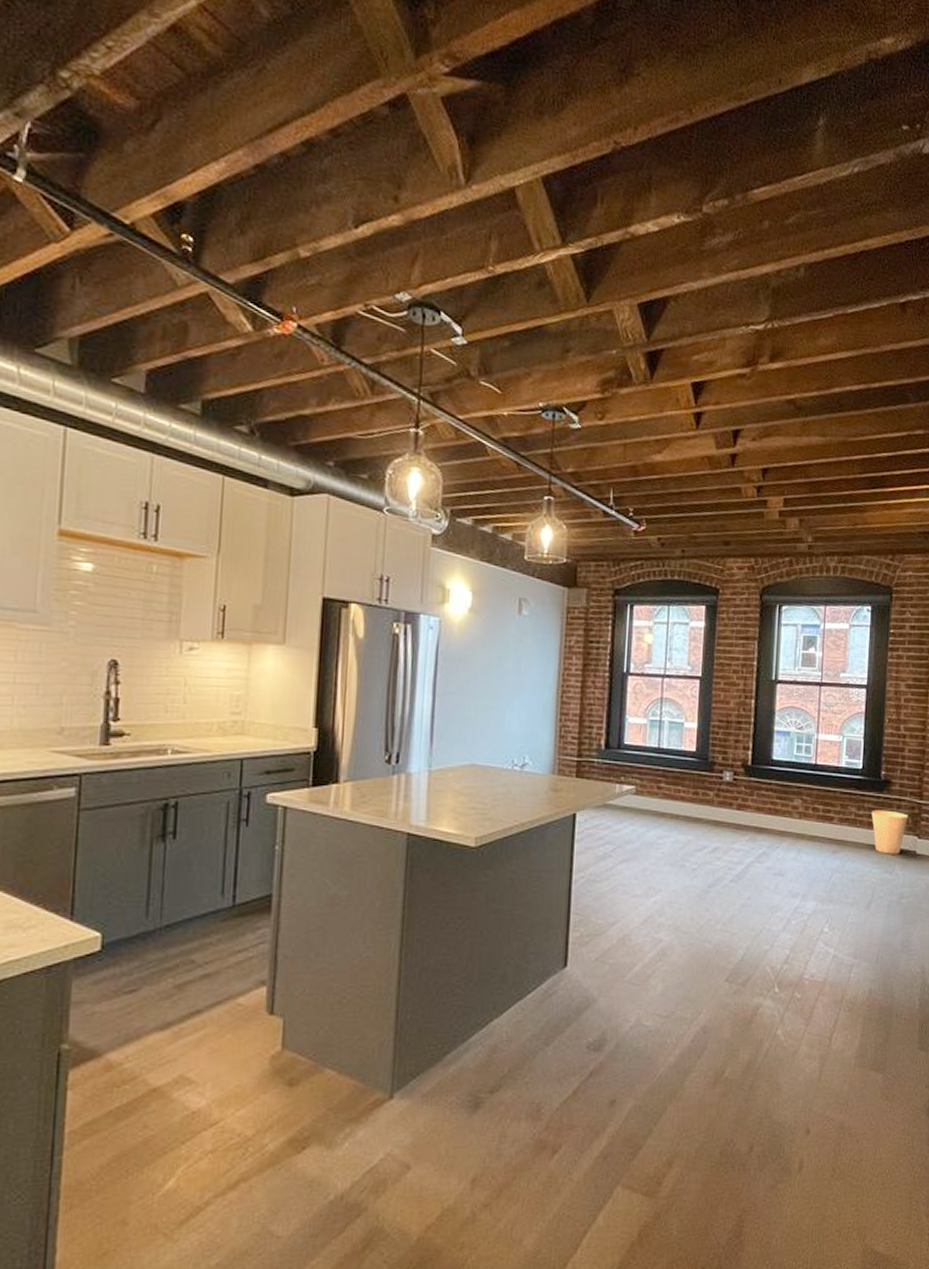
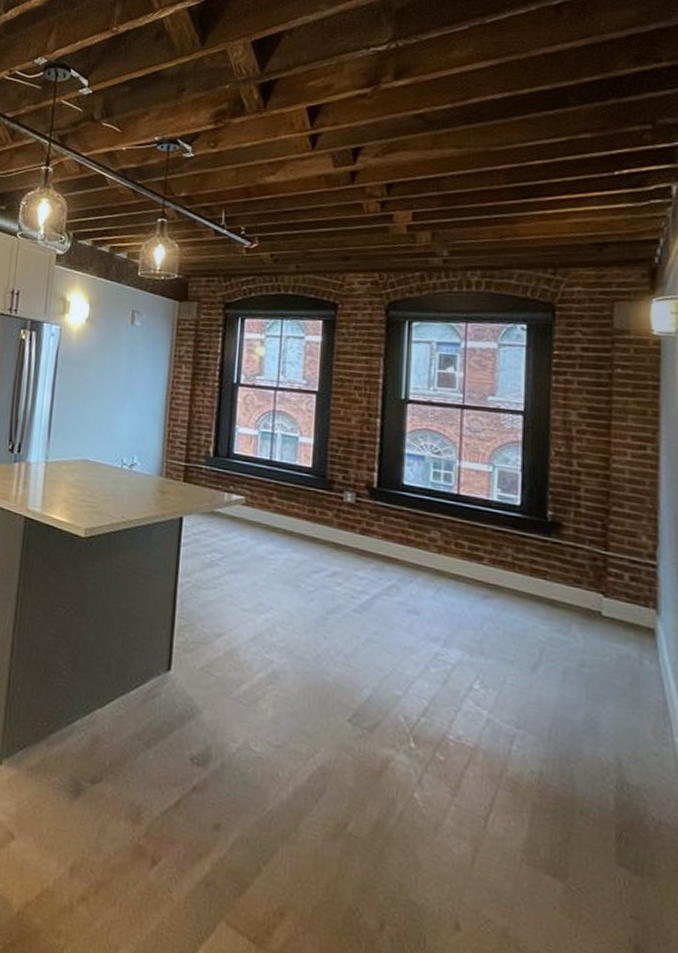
trash can: present [871,809,909,854] -> none [535,554,589,612]

